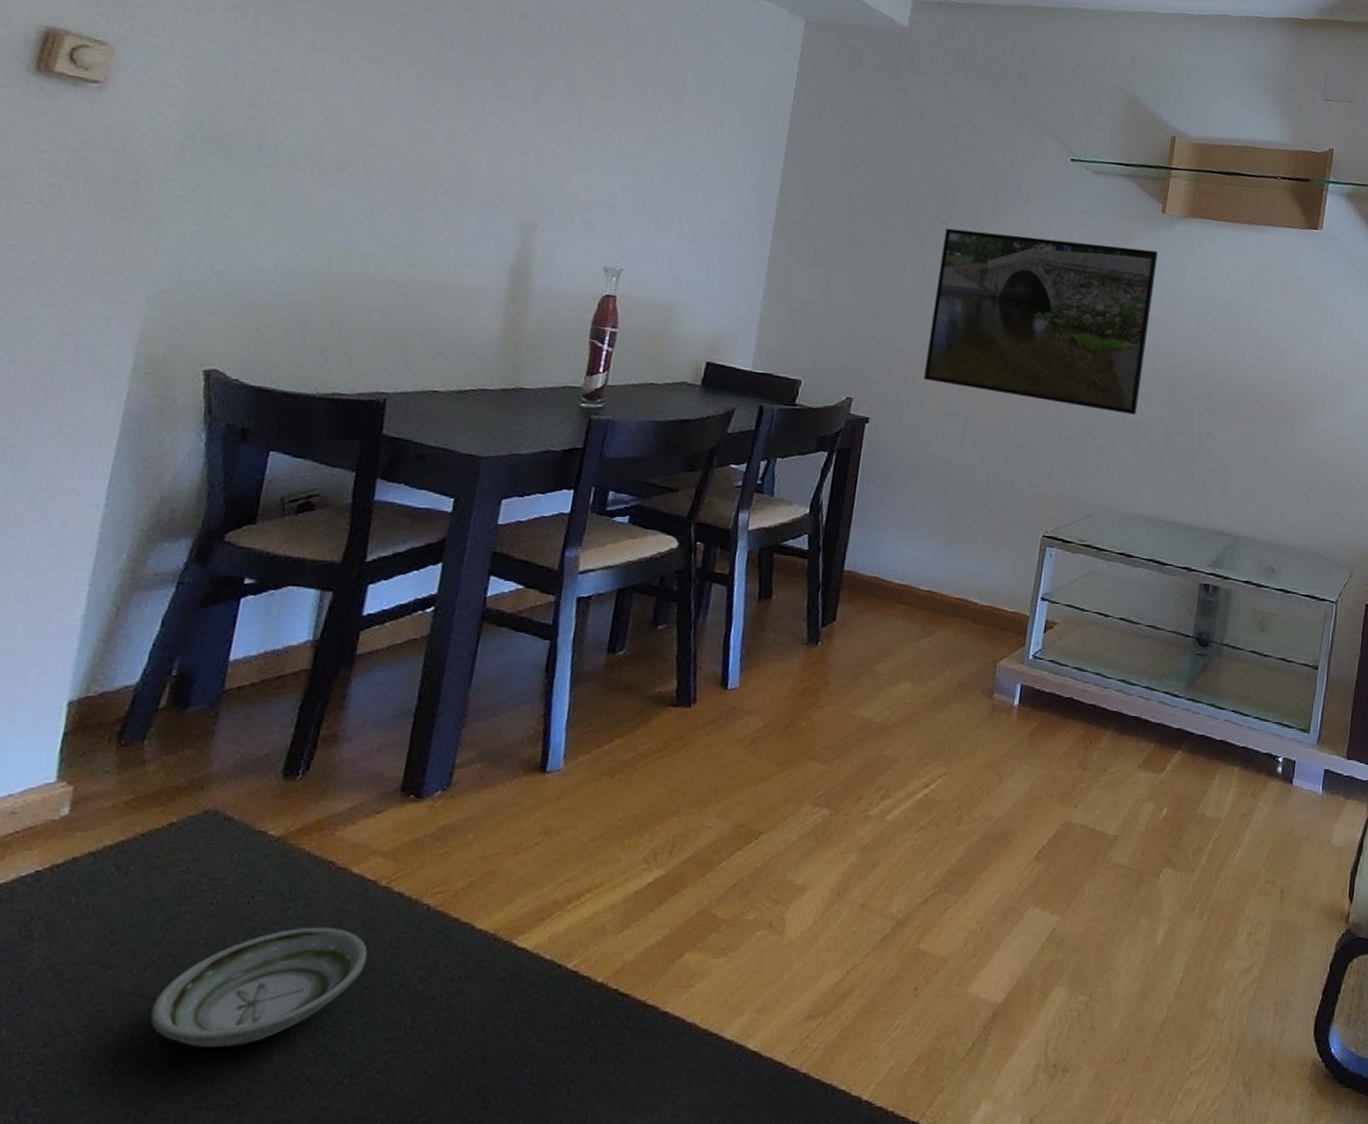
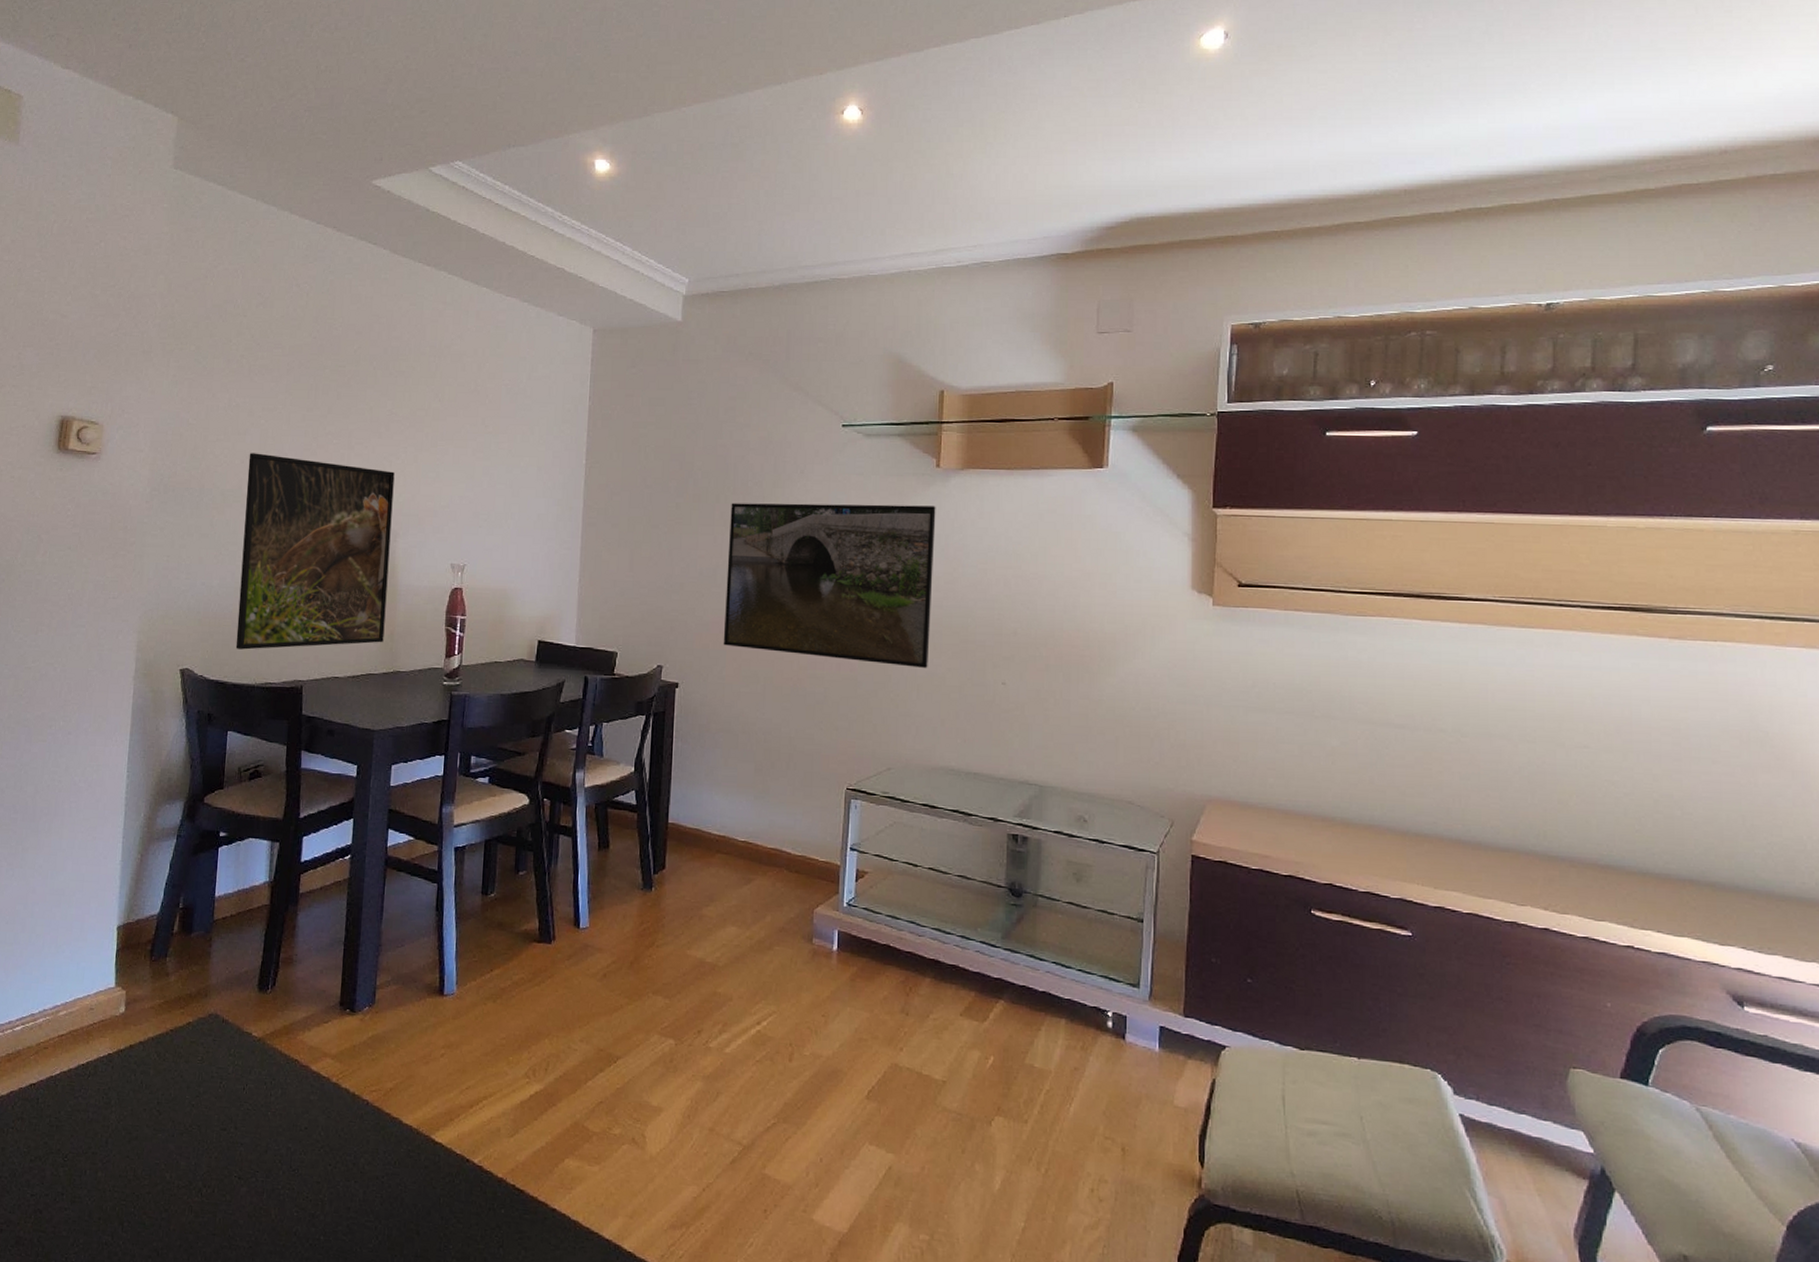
saucer: present [150,927,368,1047] -> none [188,1111,328,1202]
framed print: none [292,108,540,354] -> present [235,453,395,650]

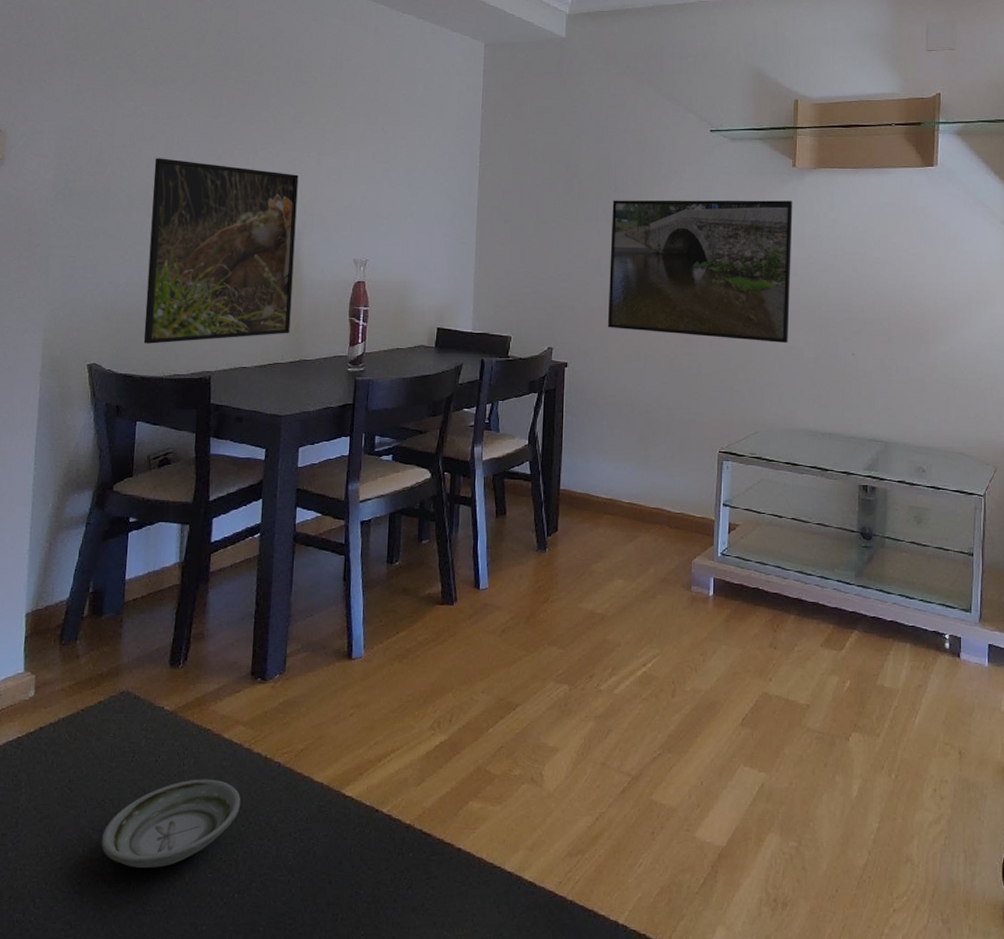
saucer: none [188,1111,328,1202] -> present [101,779,241,868]

